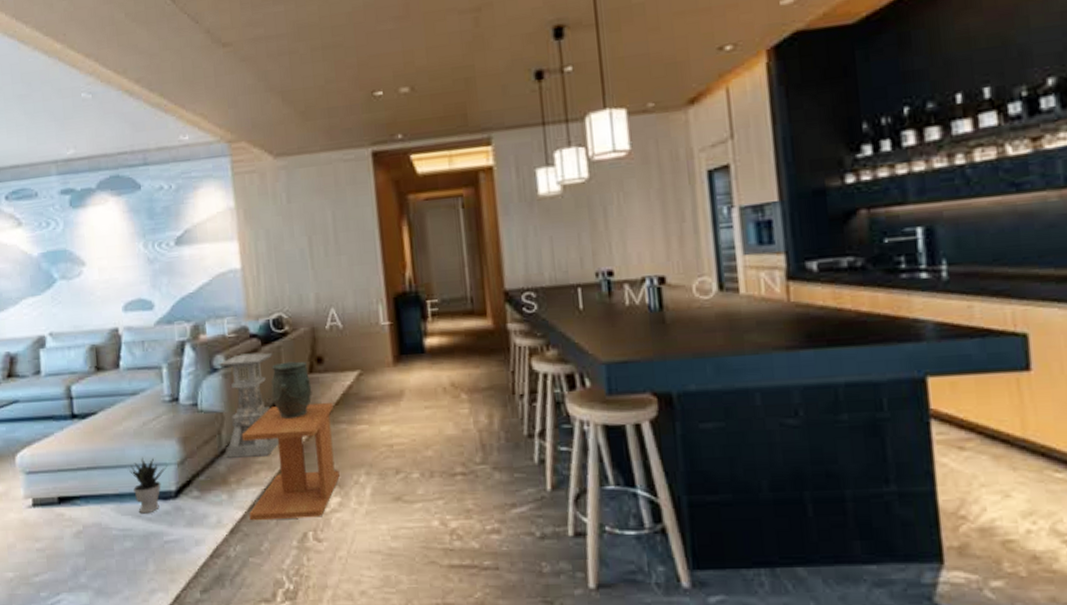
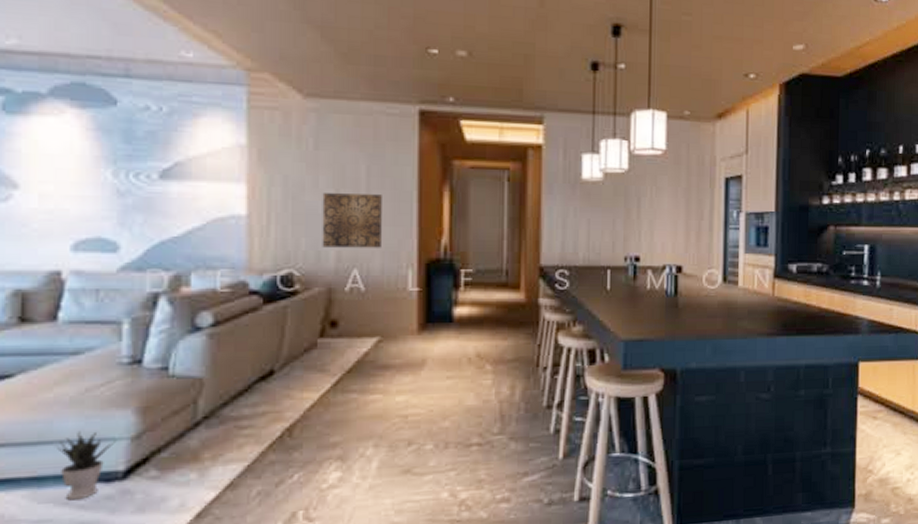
lantern: present [217,353,279,458] -> none [201,312,277,431]
side table: present [241,402,340,521] -> none [224,369,344,502]
vase: present [271,361,312,419] -> none [269,324,321,387]
wall art: none [298,236,353,291] -> present [322,193,382,248]

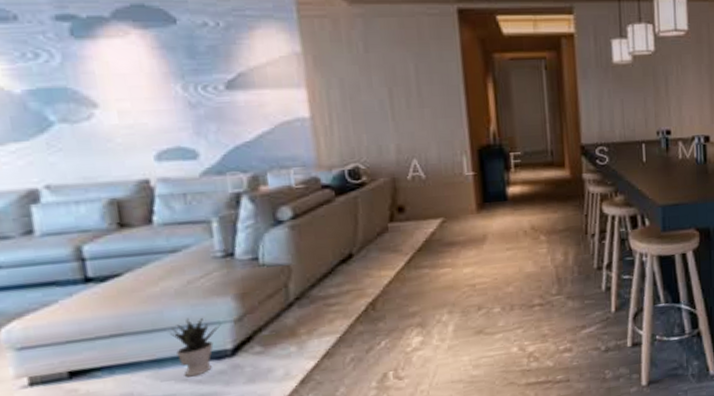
wall art: present [322,193,382,248] -> none [377,90,436,142]

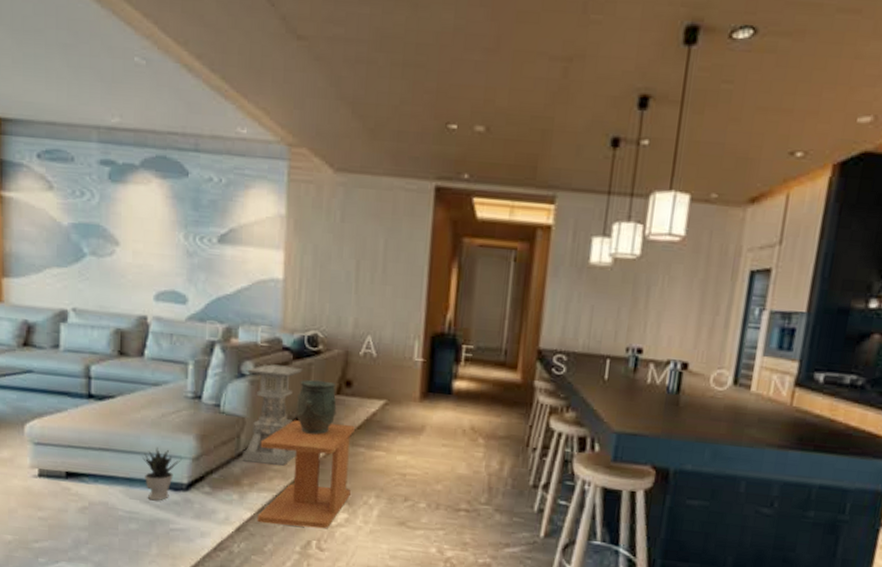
lantern: none [283,203,356,310] -> present [242,364,303,466]
side table: none [312,248,422,369] -> present [257,420,355,529]
vase: none [347,211,393,267] -> present [295,379,337,435]

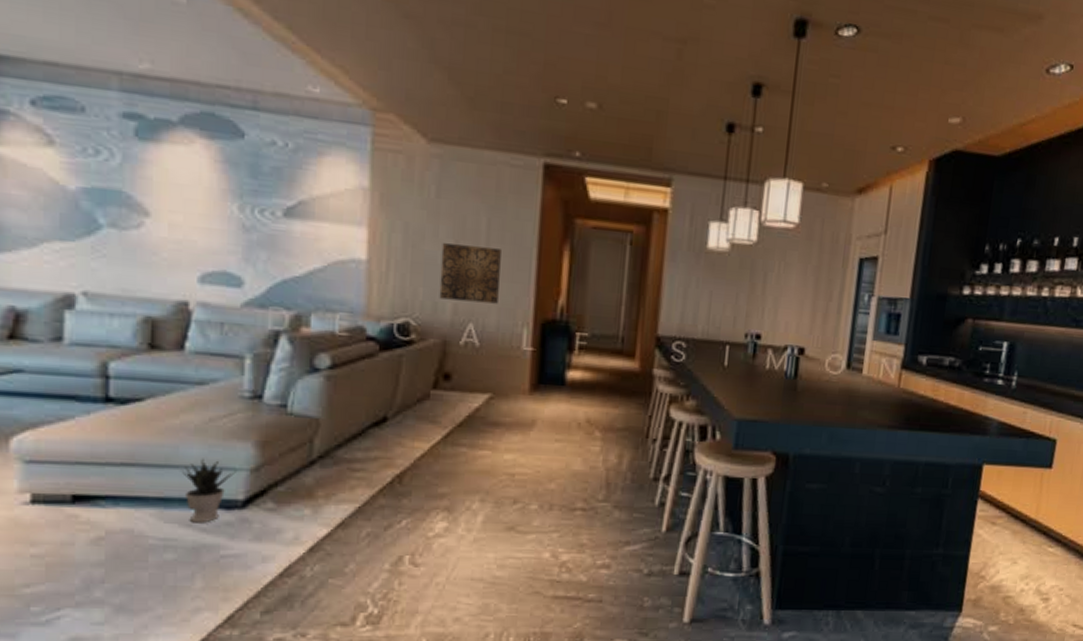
lantern: present [242,364,303,466] -> none [316,356,392,472]
side table: present [257,420,355,529] -> none [335,419,455,541]
vase: present [295,379,337,435] -> none [383,373,433,435]
wall art: none [342,263,396,318] -> present [439,243,501,304]

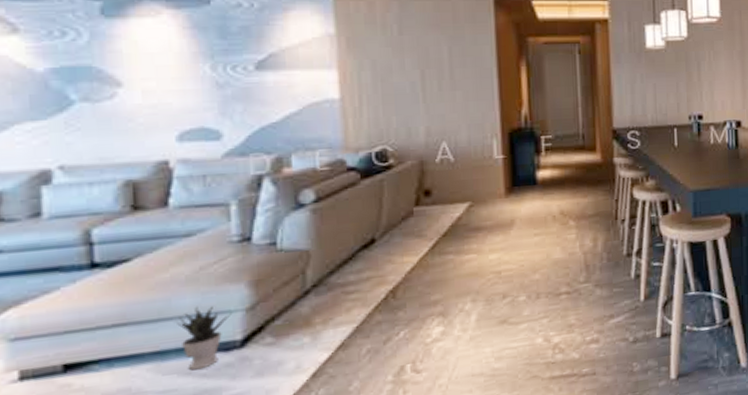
wall art: present [439,243,501,304] -> none [409,73,467,124]

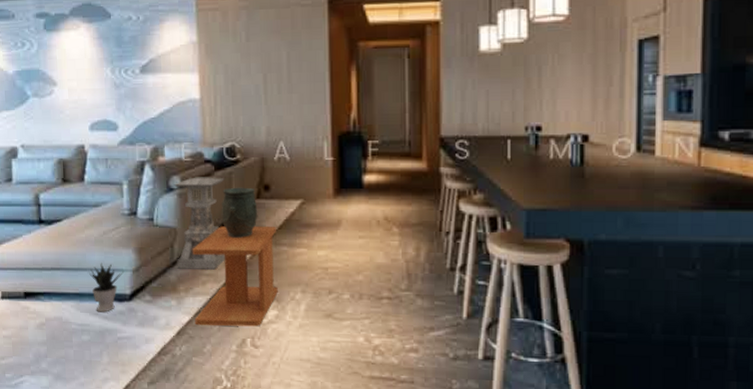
lantern: none [305,186,376,298] -> present [174,177,225,270]
side table: none [331,234,444,362] -> present [192,225,278,327]
vase: none [370,194,418,253] -> present [221,187,258,238]

